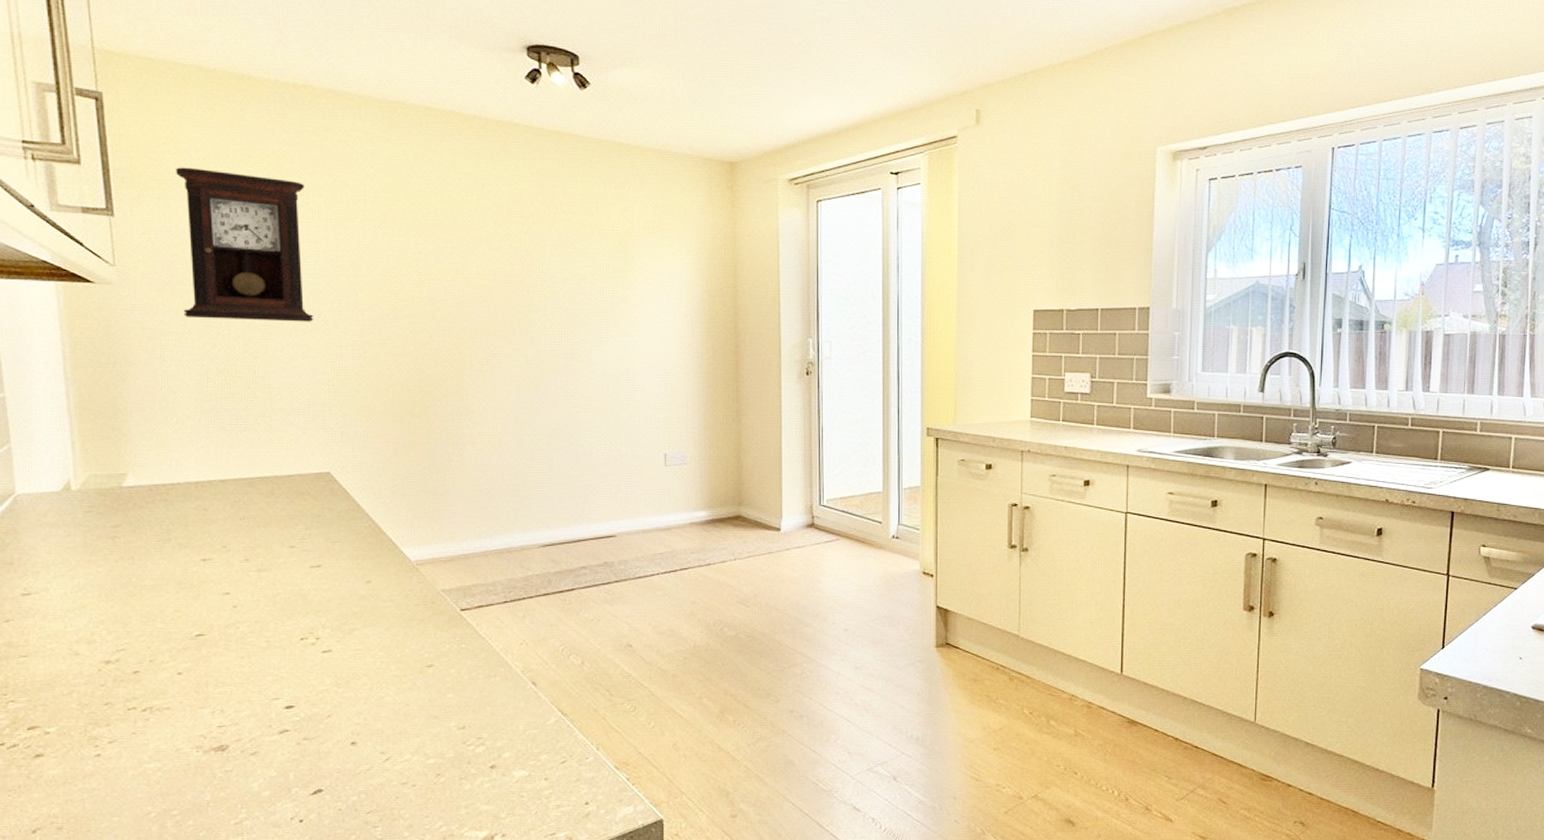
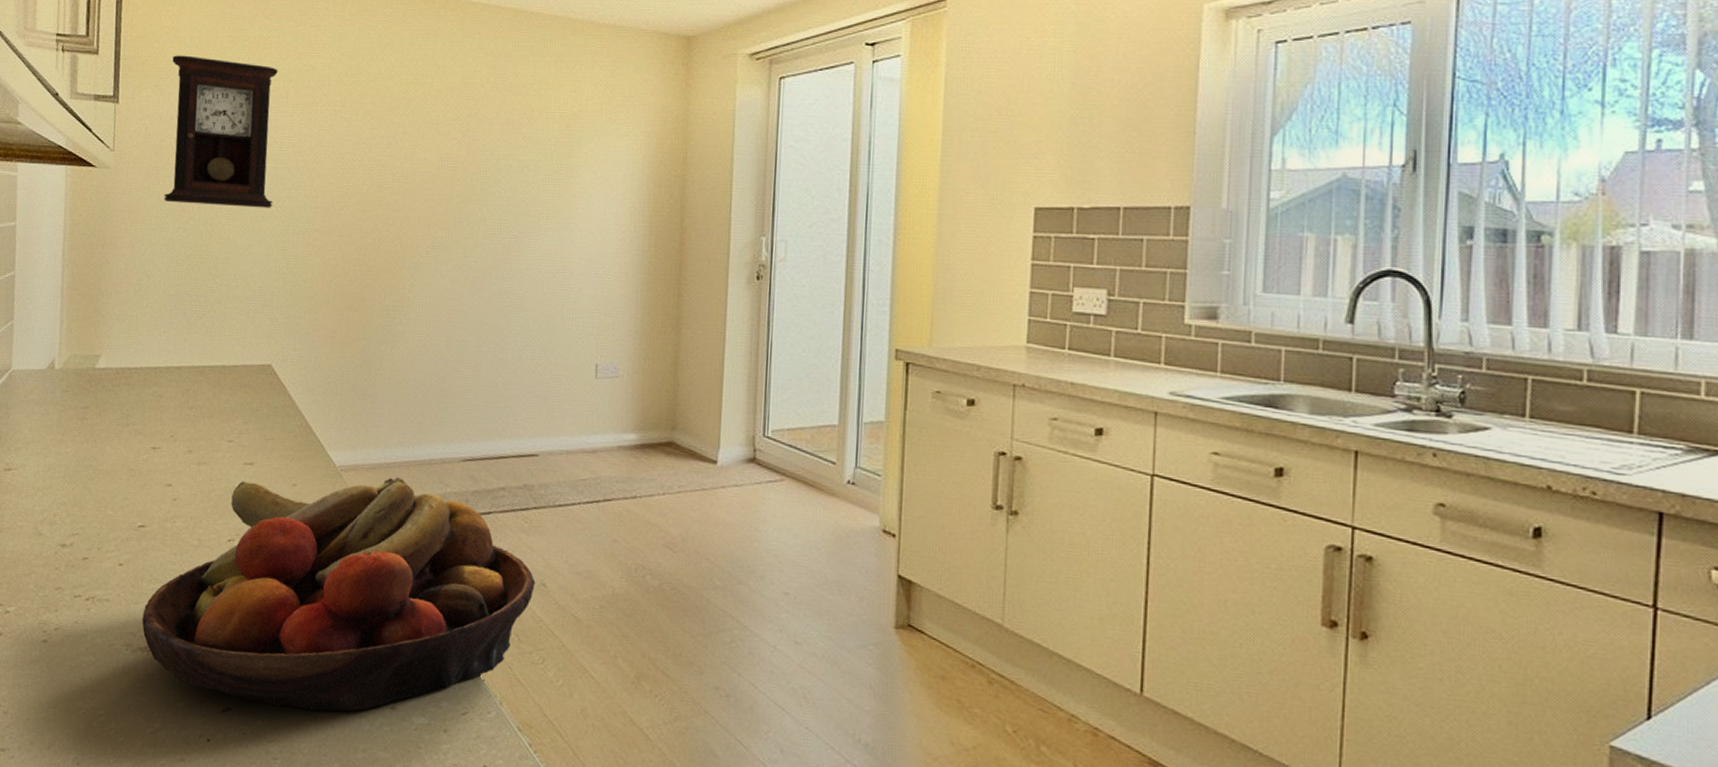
fruit bowl: none [212,566,622,782] -> present [142,477,536,712]

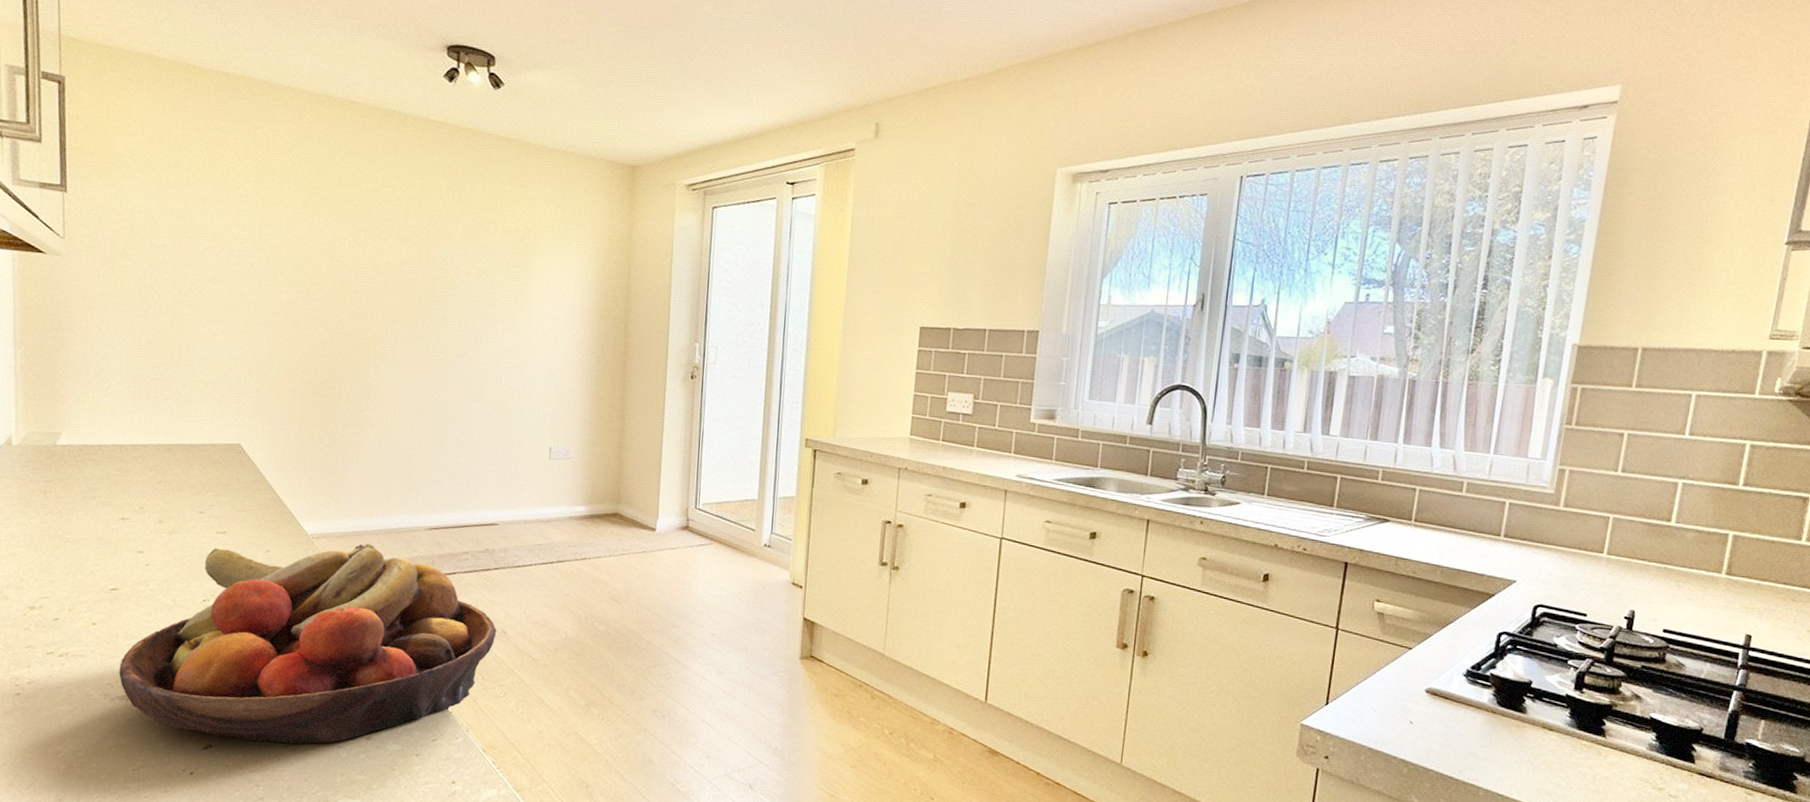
pendulum clock: present [164,55,278,208] -> none [121,149,236,301]

